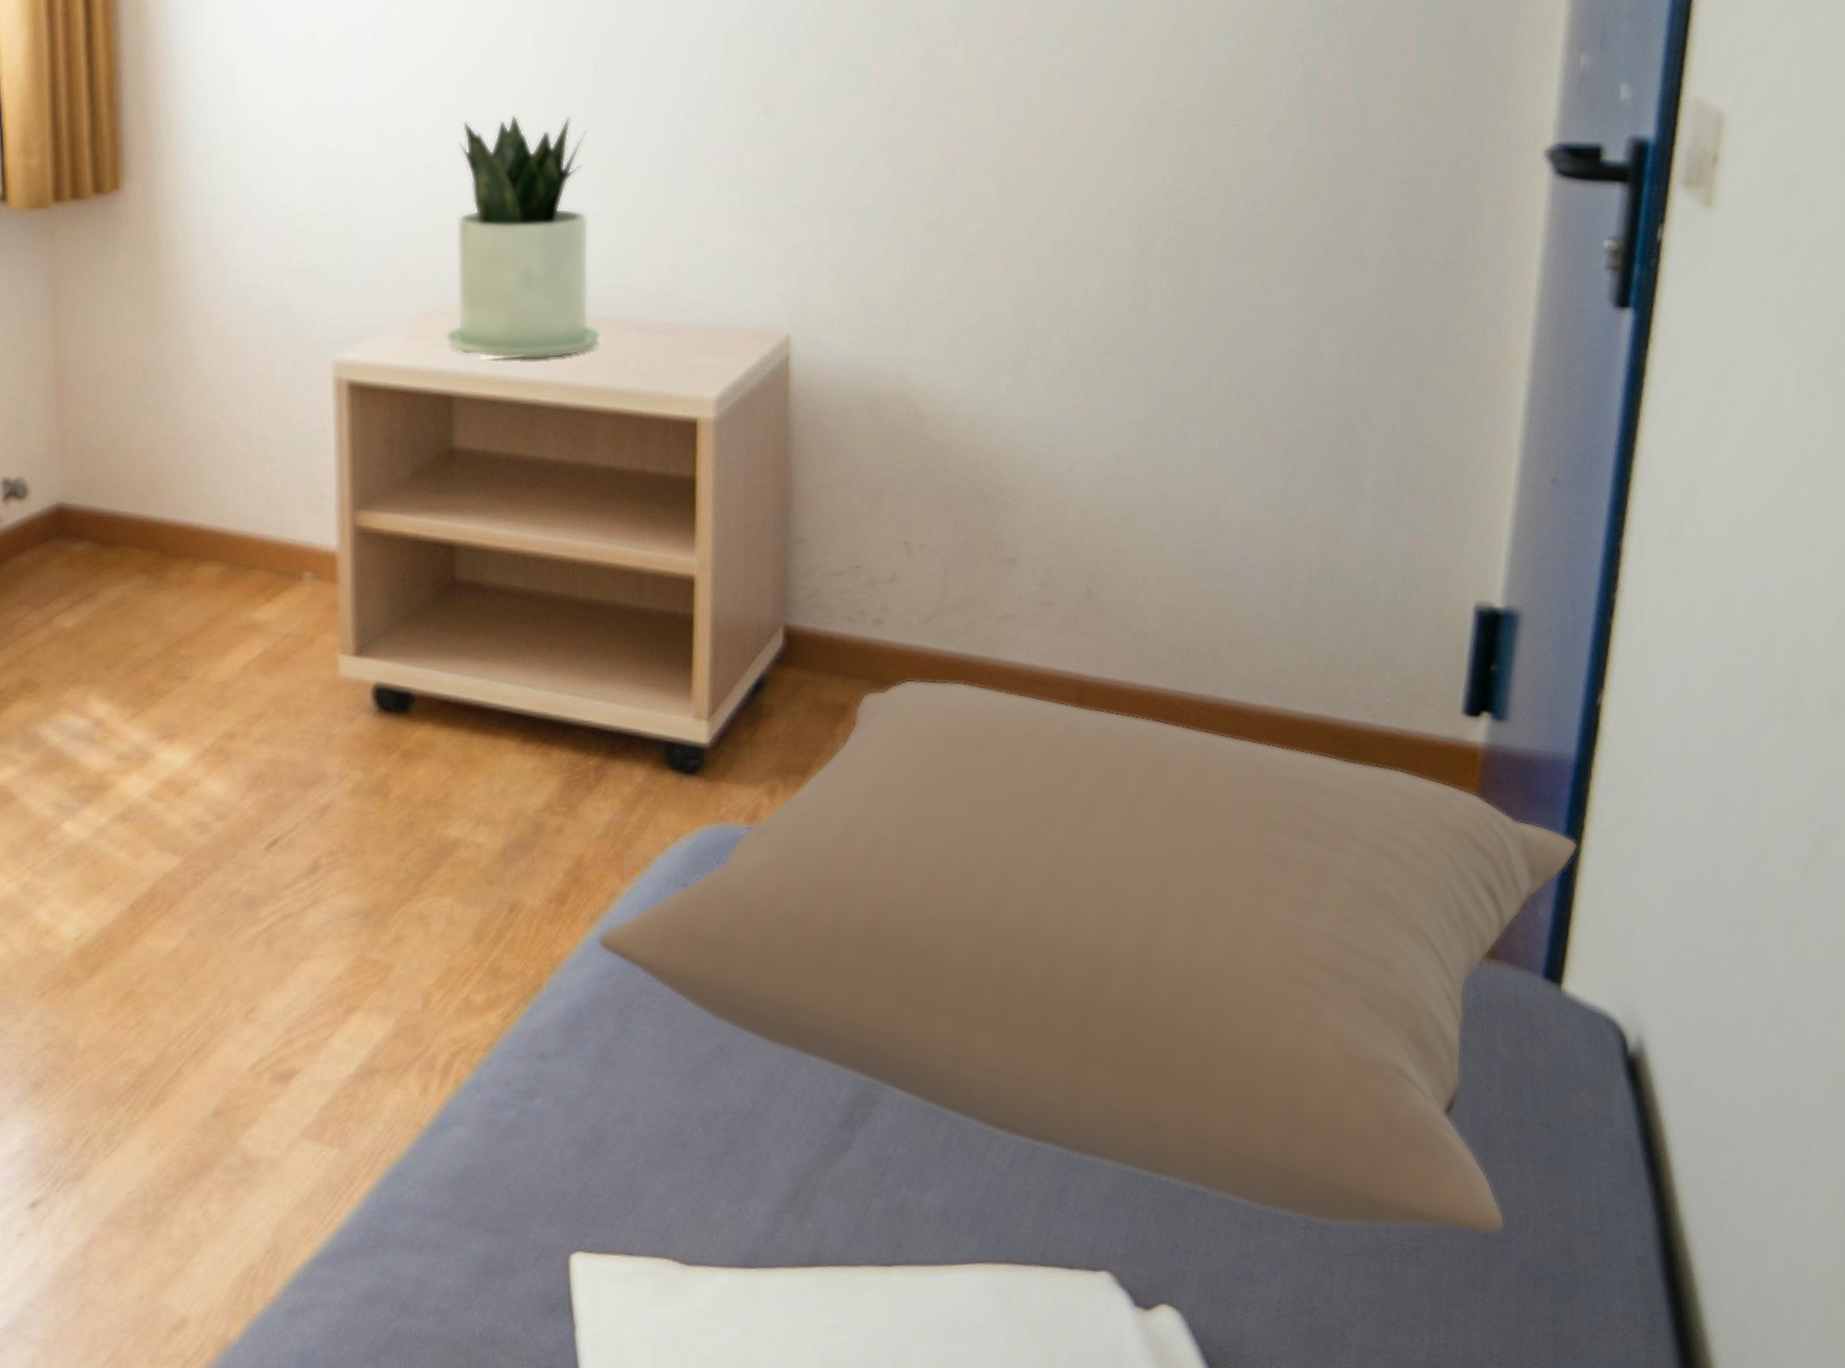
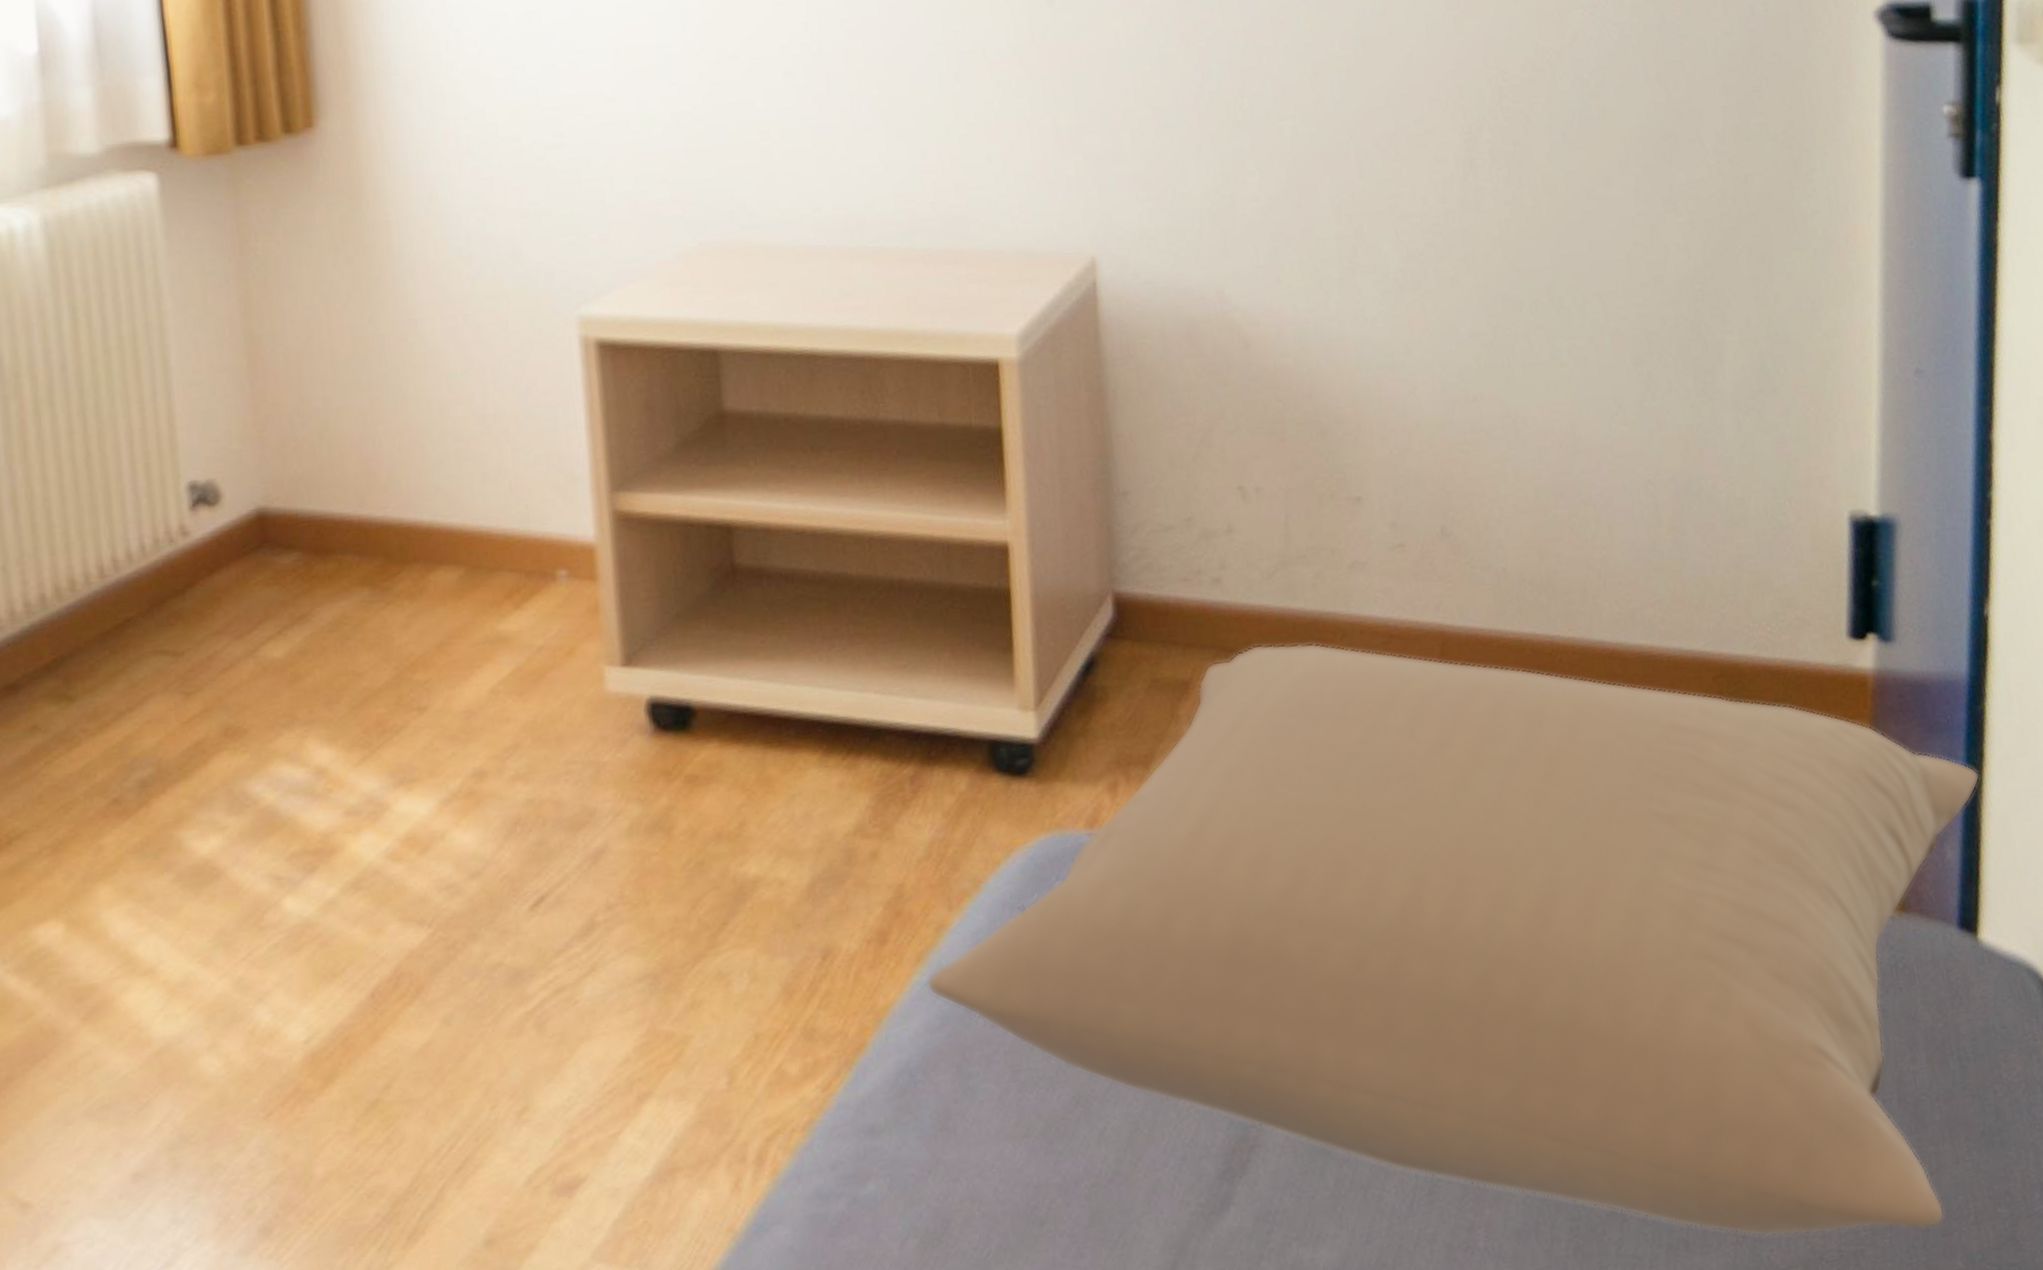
planter: present [444,115,603,360] -> none [704,19,887,304]

